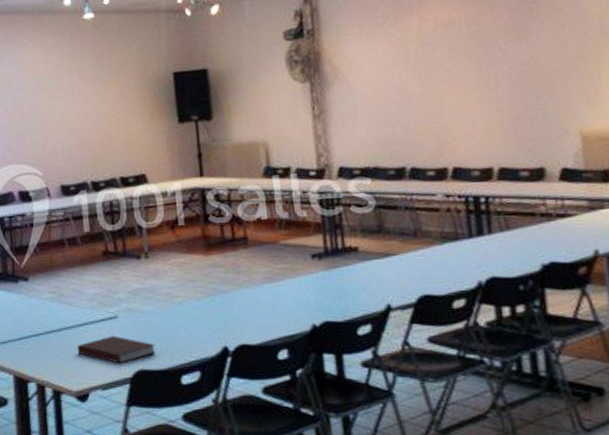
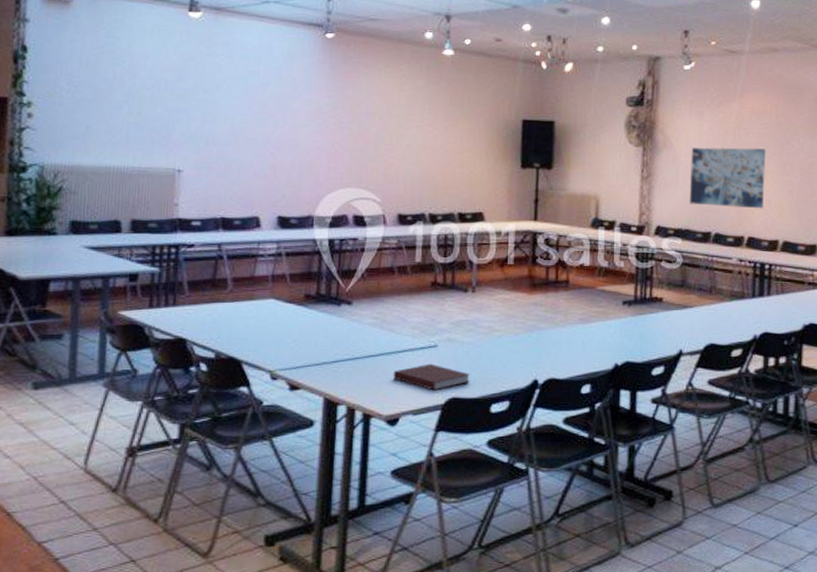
wall art: none [367,64,468,138] -> present [689,147,766,209]

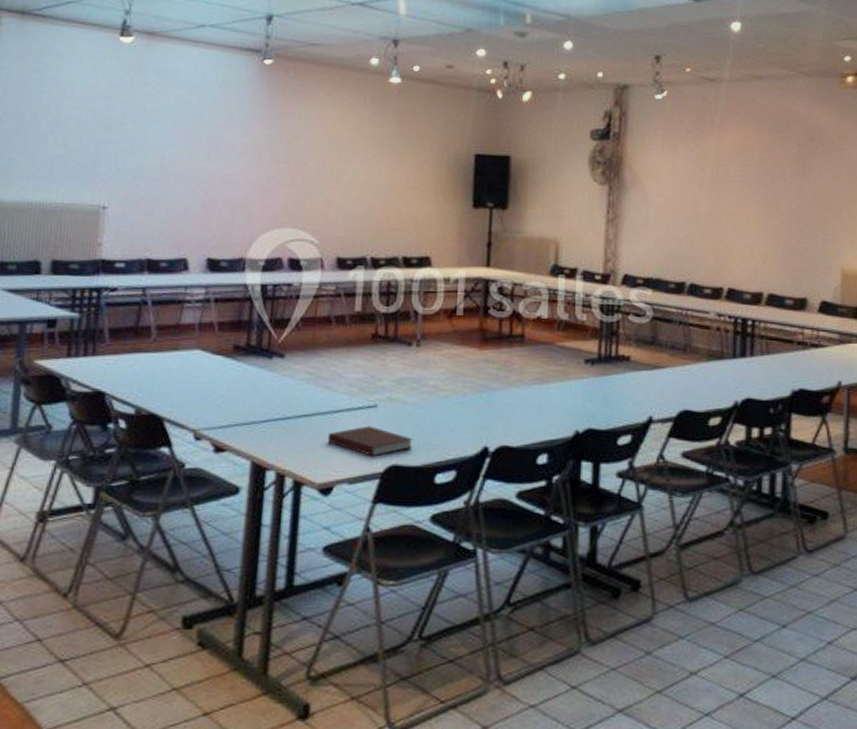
wall art: present [689,147,766,209] -> none [661,186,748,257]

